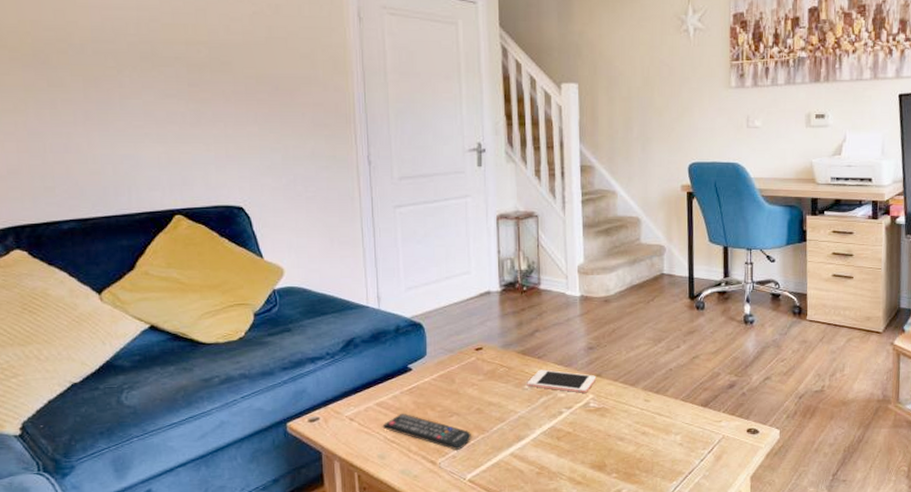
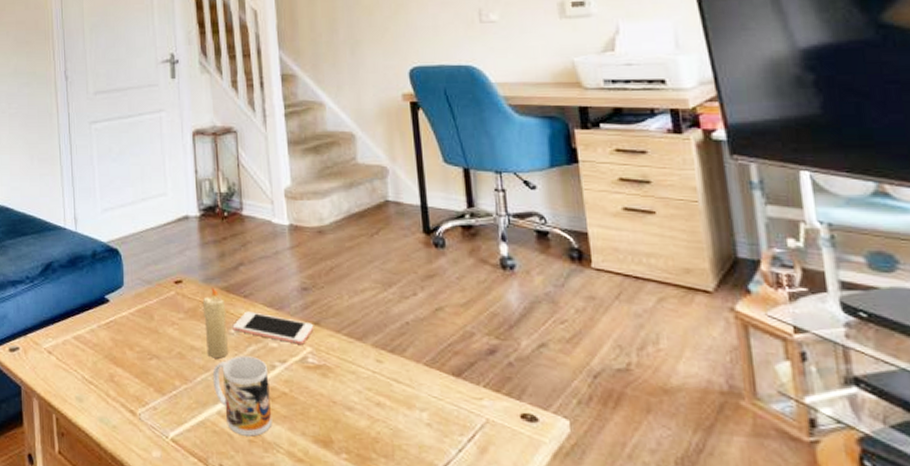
remote control: present [382,414,471,450] -> none [80,351,173,400]
candle: none [500,351,522,411] -> present [202,287,228,359]
mug: none [507,406,558,470] -> present [212,355,272,437]

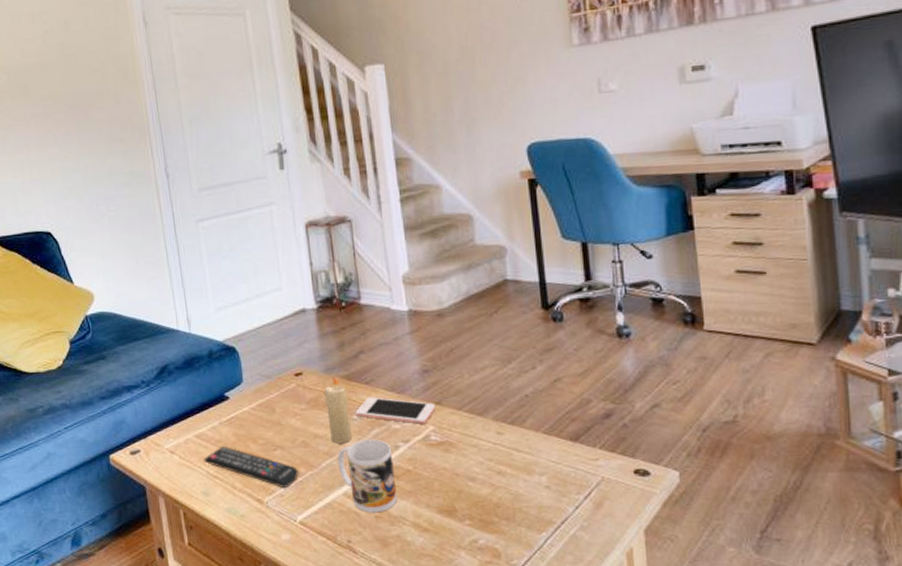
remote control: none [80,351,173,400] -> present [203,447,299,488]

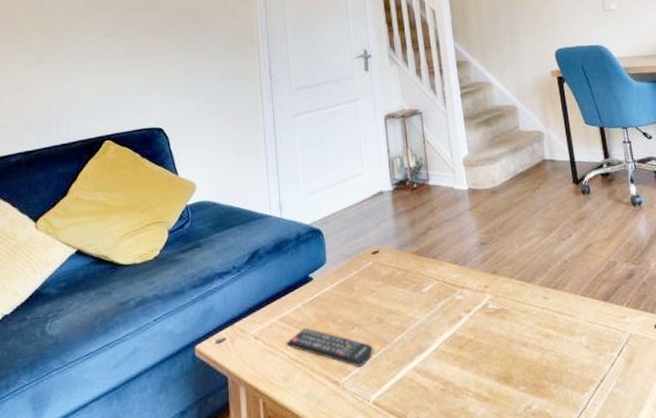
candle: present [324,376,352,444] -> none [397,252,421,318]
mug: present [337,439,398,513] -> none [408,311,461,387]
cell phone: present [355,397,436,424] -> none [424,270,493,294]

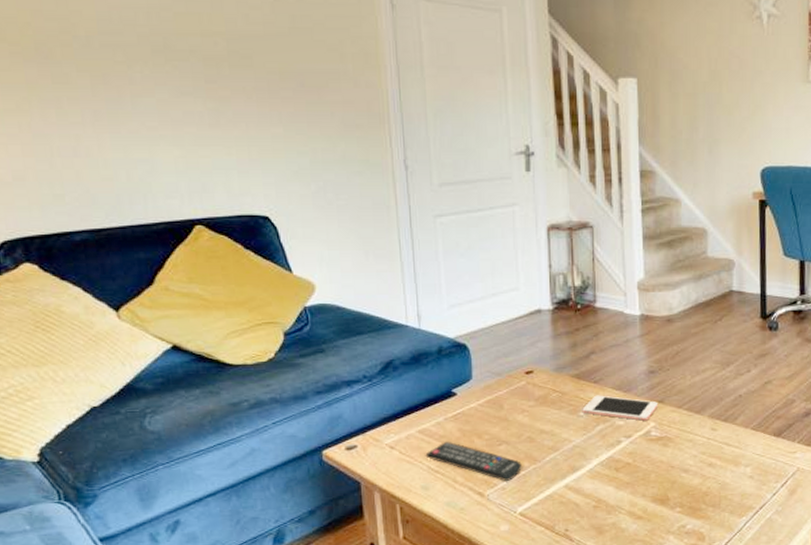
cell phone: none [424,270,493,294] -> present [582,395,659,421]

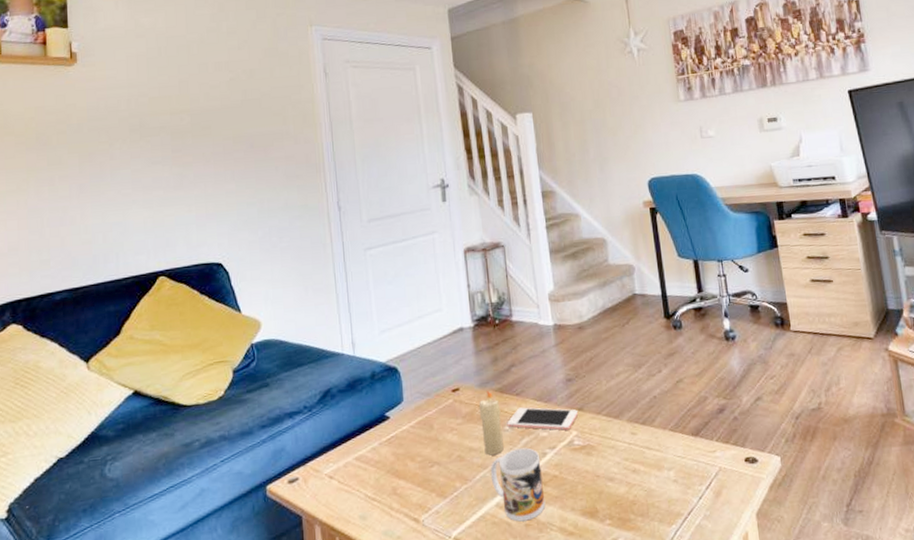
remote control: present [425,442,522,481] -> none [362,467,454,504]
candle: none [553,375,577,439] -> present [478,390,504,456]
mug: none [561,434,616,503] -> present [490,447,546,522]

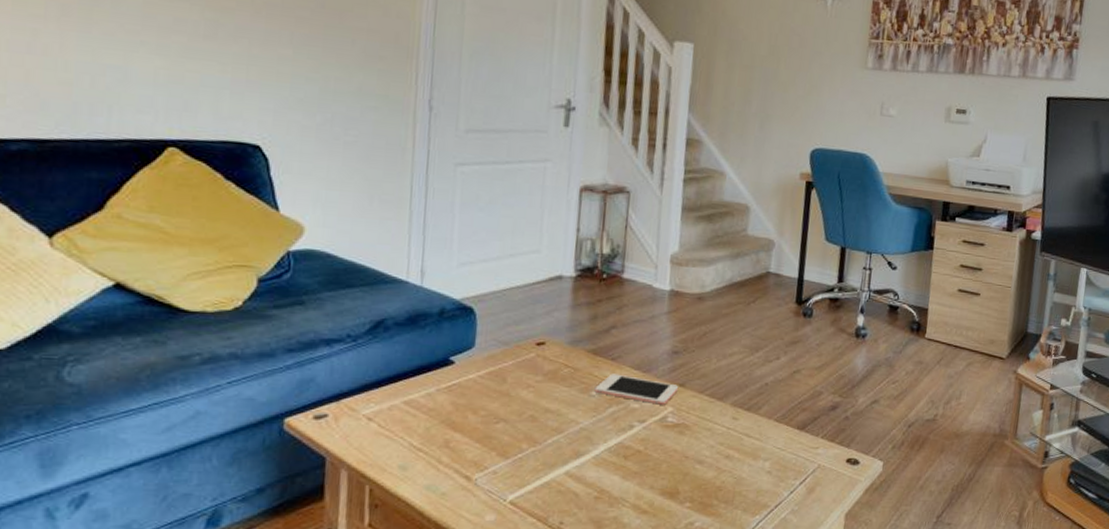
candle: present [478,390,504,456] -> none [563,349,591,420]
mug: present [490,447,546,522] -> none [564,417,626,493]

